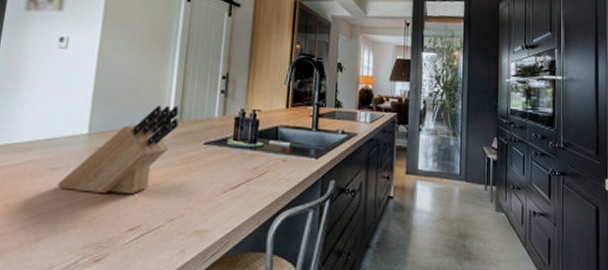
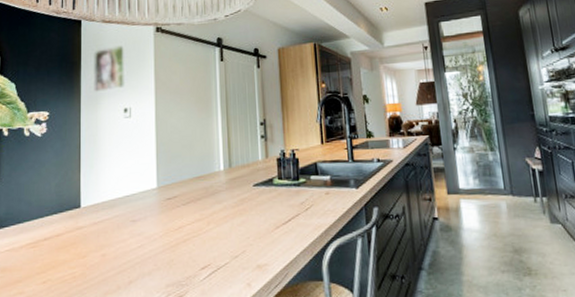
knife block: present [57,105,180,195] -> none [139,154,229,239]

